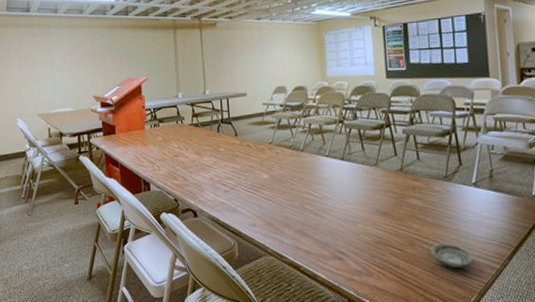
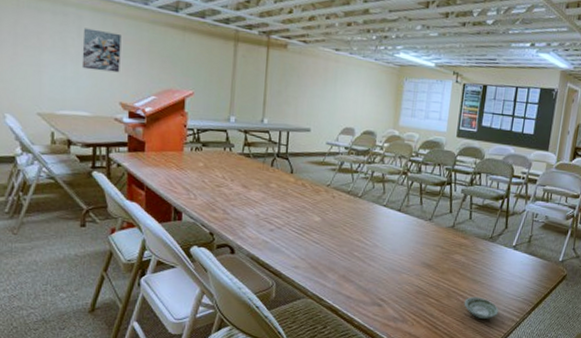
wall art: none [63,41,91,74] -> present [81,28,122,73]

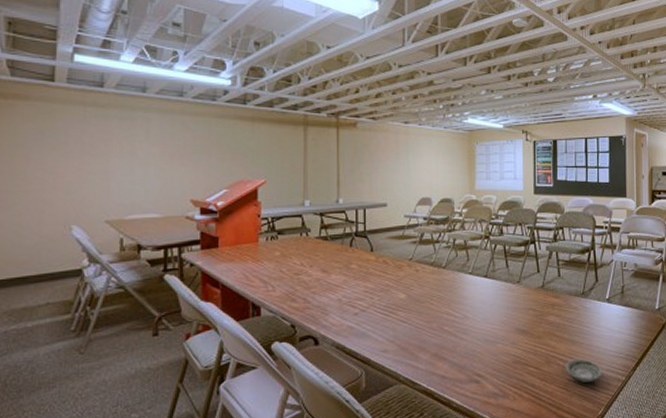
wall art: present [81,28,122,73] -> none [150,130,190,171]

